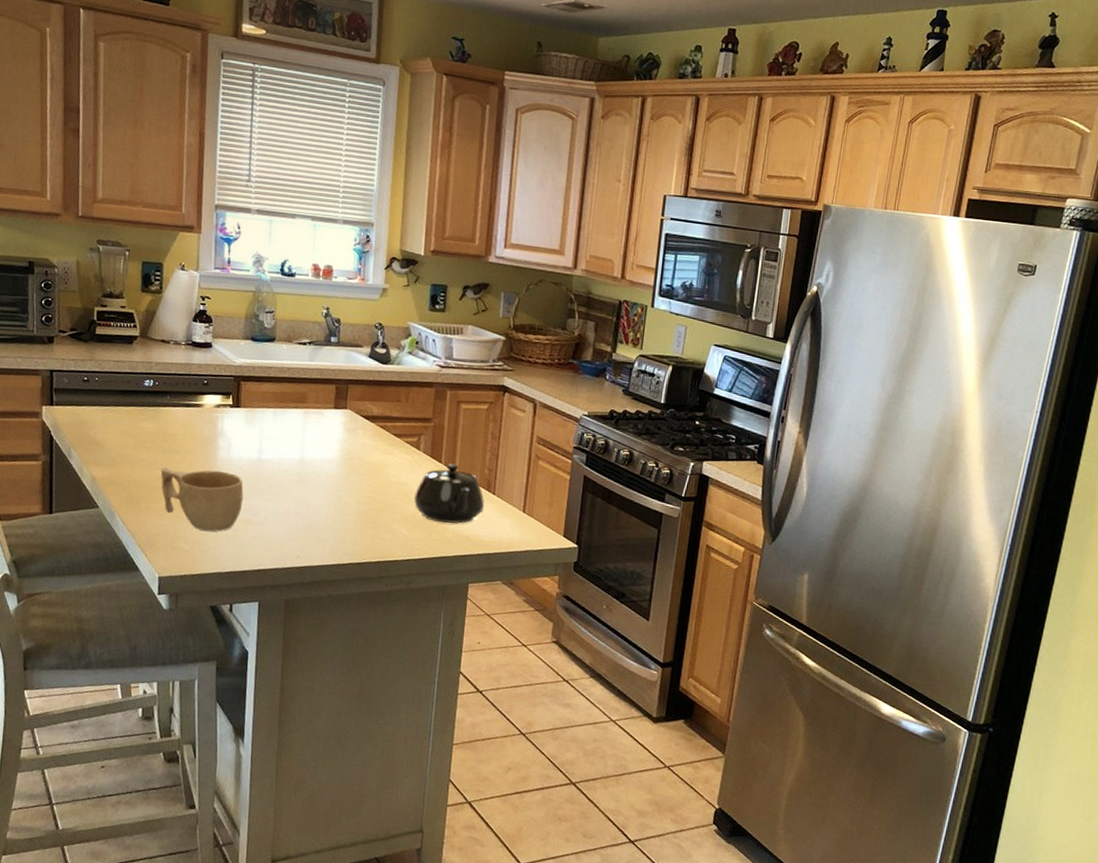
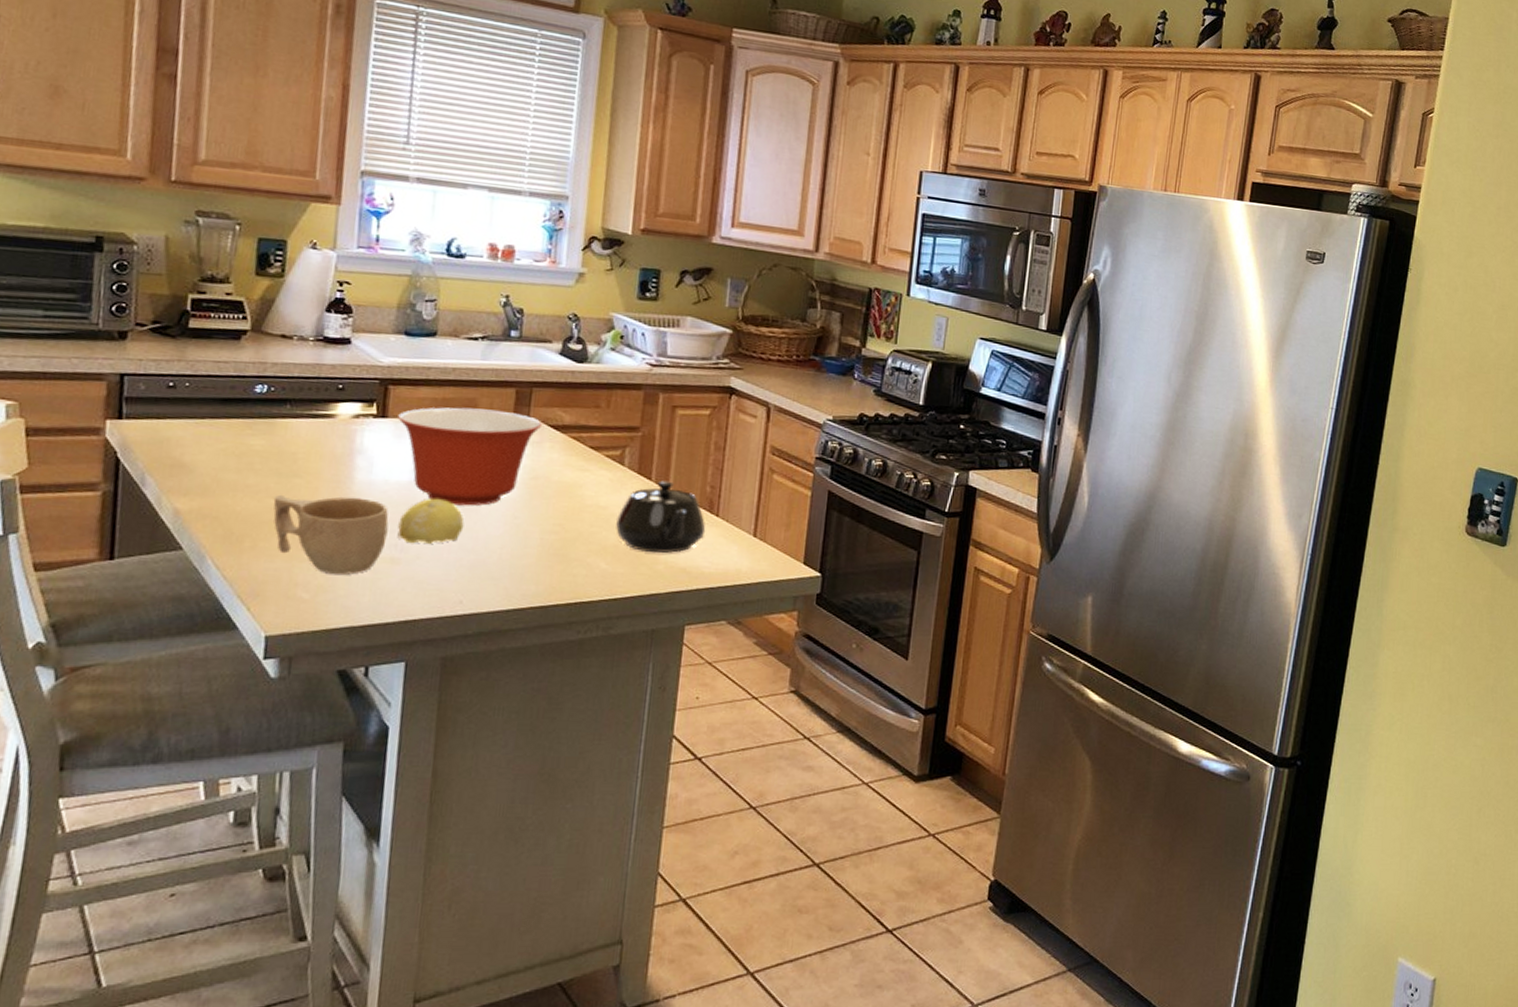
mixing bowl: none [248,399,357,480] -> present [398,407,543,506]
fruit: none [250,473,299,511] -> present [397,498,465,545]

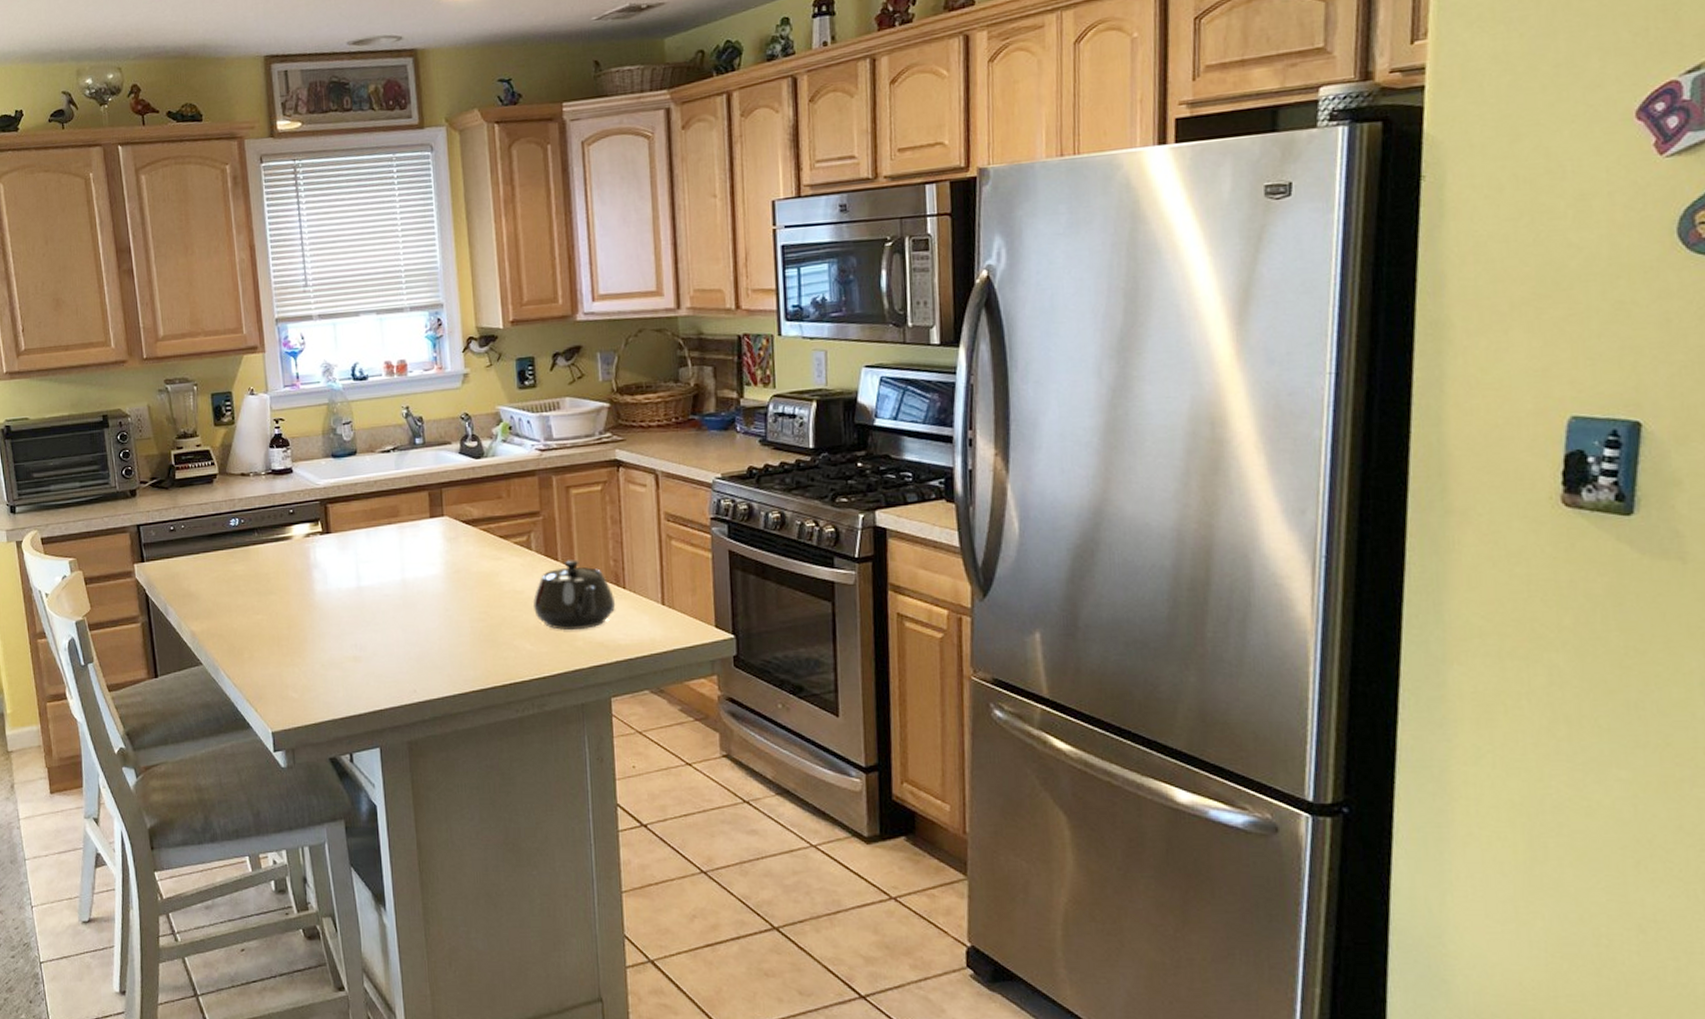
cup: present [273,494,389,575] -> none [258,606,348,676]
fruit: present [397,498,465,545] -> none [355,599,406,643]
mixing bowl: present [398,407,543,506] -> none [339,513,456,604]

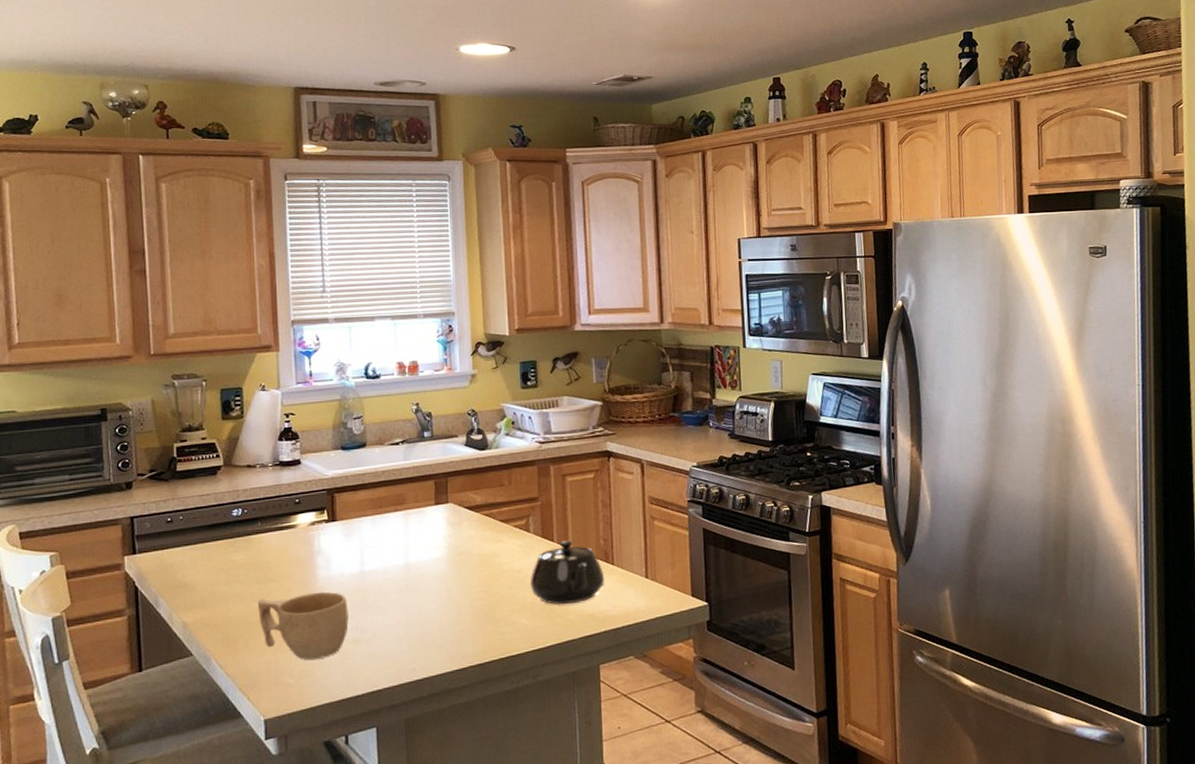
cup: none [258,606,348,676] -> present [257,592,349,661]

